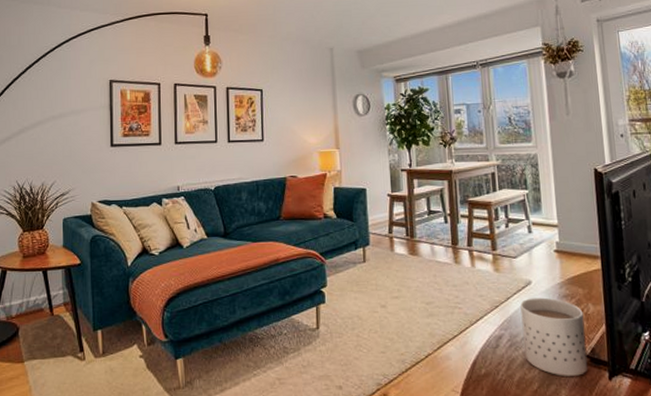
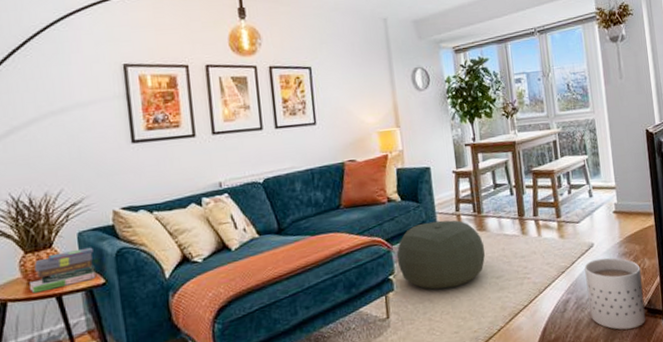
books: none [23,232,75,266] -> present [29,247,97,294]
pouf: none [329,240,417,308] -> present [396,220,486,290]

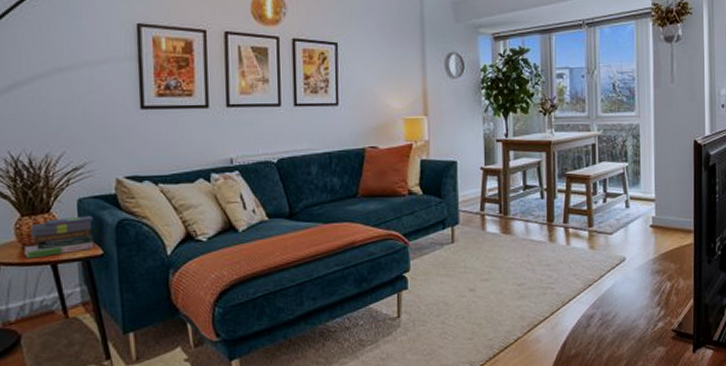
pouf: present [396,220,486,290] -> none [413,219,509,292]
mug: present [584,257,646,330] -> none [613,274,675,352]

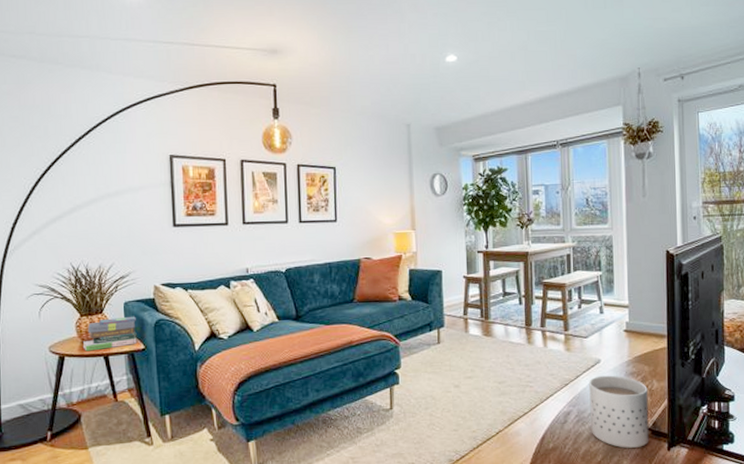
mug: none [613,274,675,352] -> present [589,375,649,448]

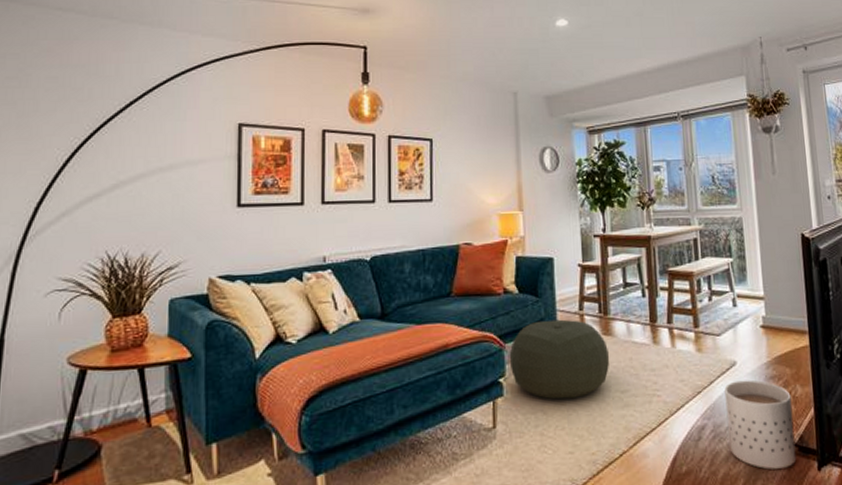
books: present [82,316,138,351] -> none [111,316,184,362]
pouf: none [403,322,490,388] -> present [509,319,610,400]

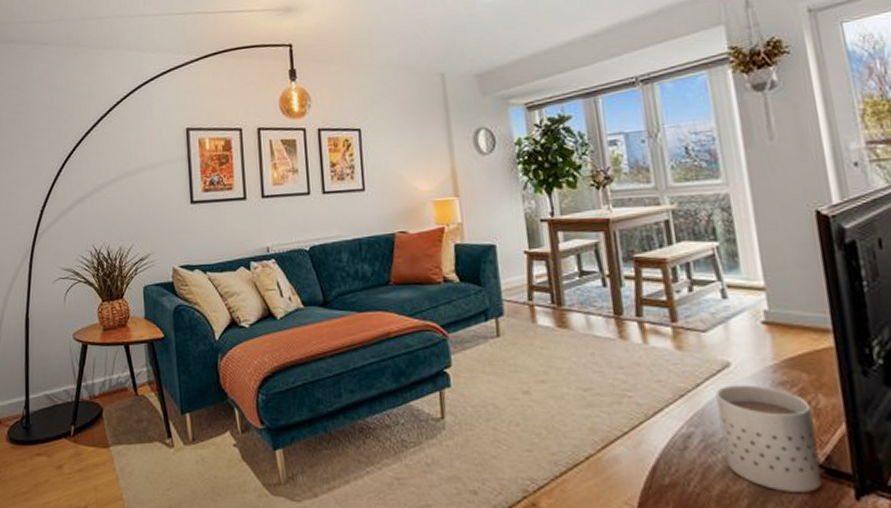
pouf: present [509,319,610,400] -> none [453,309,568,394]

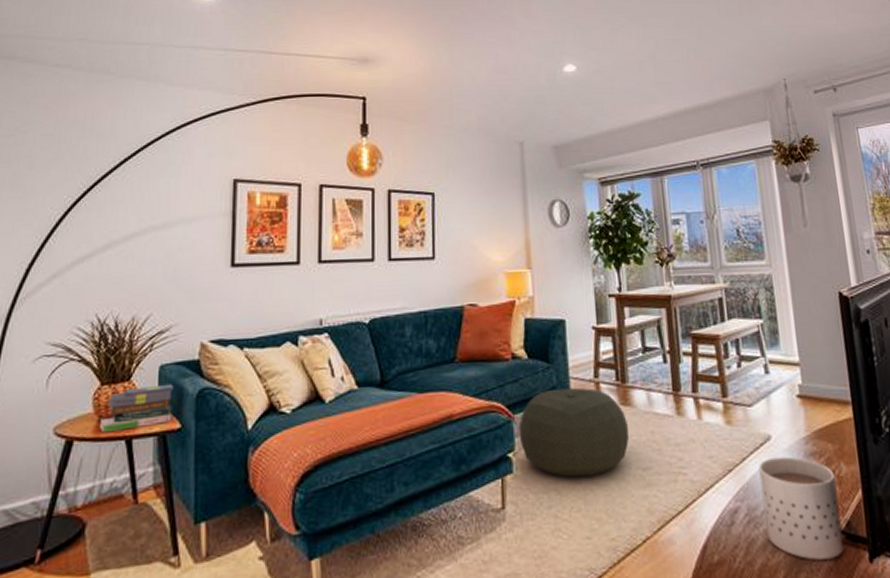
books: none [104,301,158,339] -> present [99,384,174,433]
pouf: none [453,309,568,394] -> present [518,387,630,477]

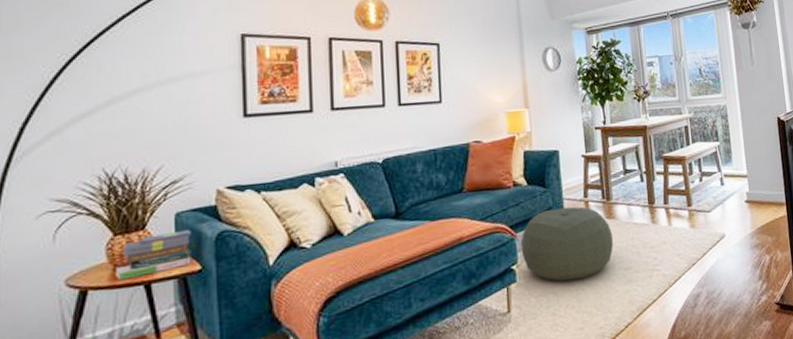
mug: present [758,456,844,560] -> none [716,249,779,327]

